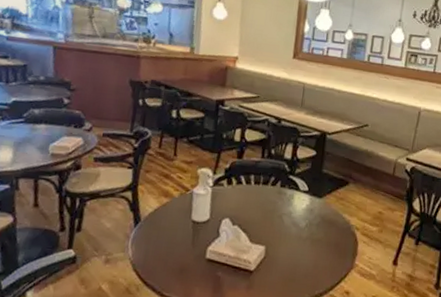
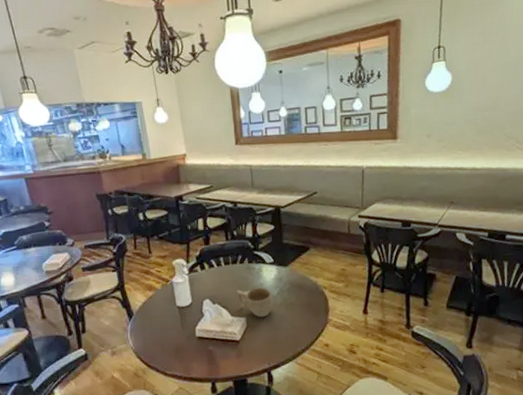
cup: none [261,213,300,250] -> present [237,287,274,318]

